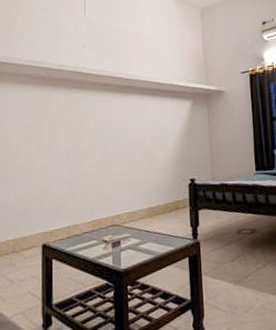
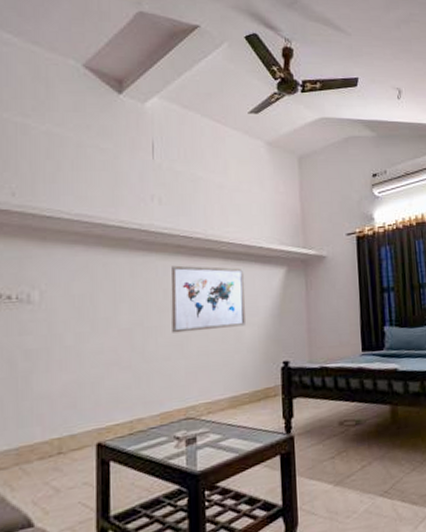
wall art: none [99,100,160,155] -> present [171,265,246,333]

